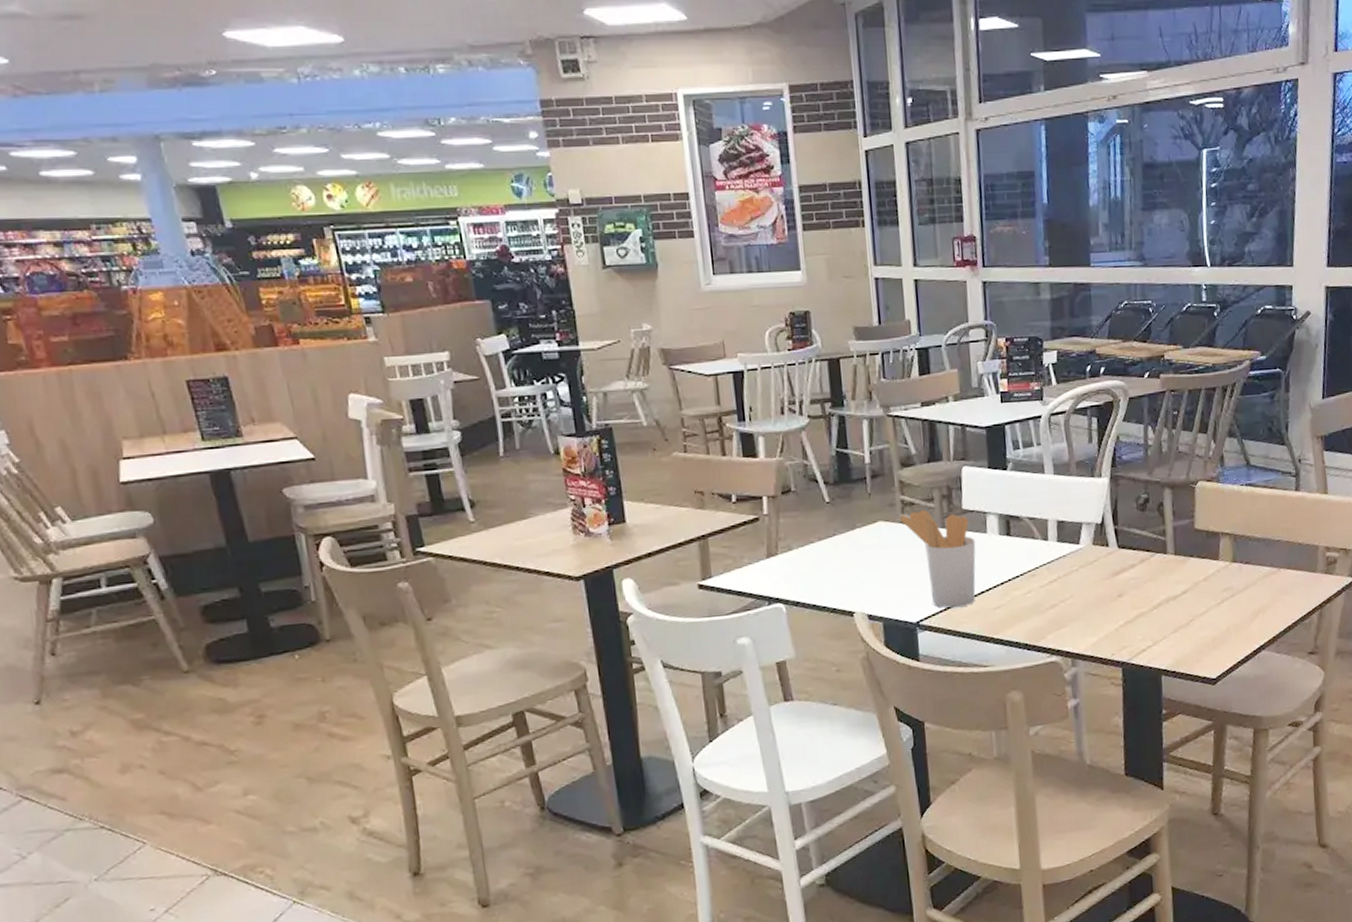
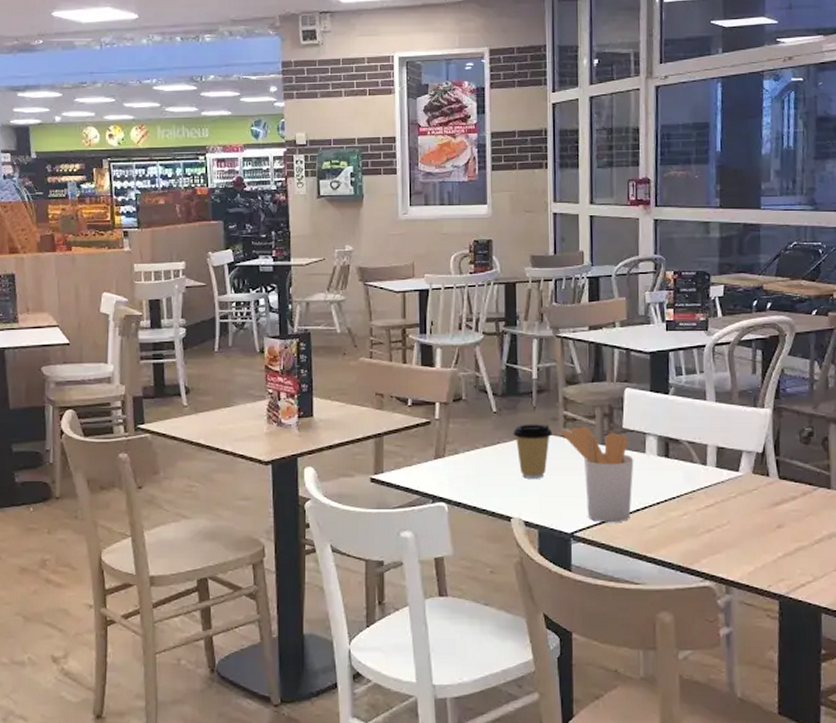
coffee cup: none [849,510,891,570] -> present [513,424,553,478]

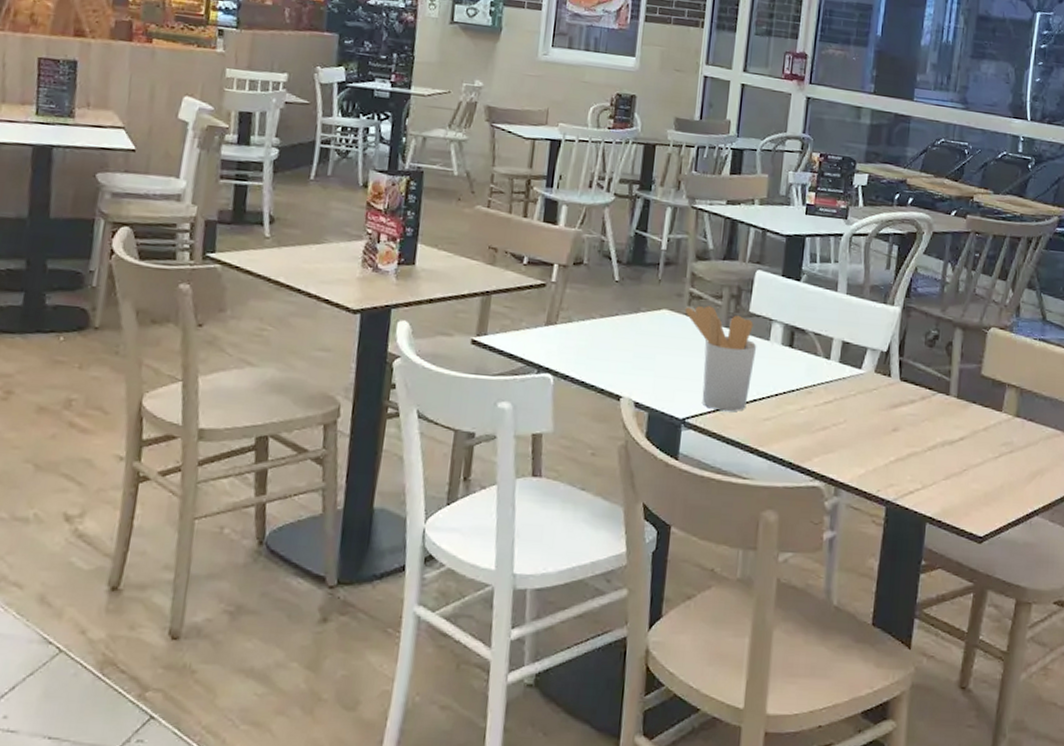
coffee cup: present [513,424,553,478] -> none [633,297,676,357]

